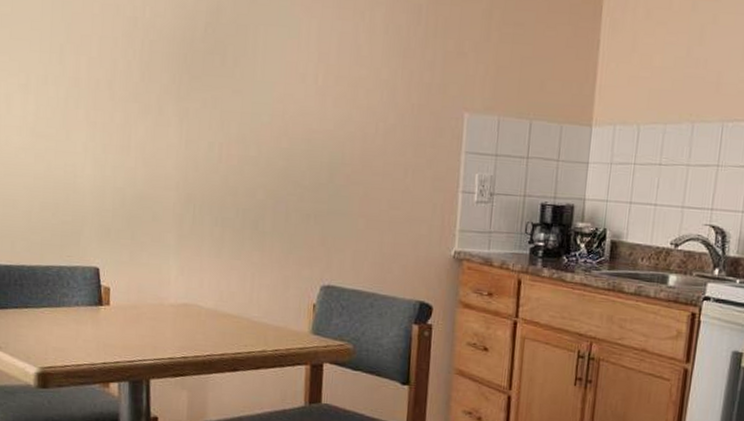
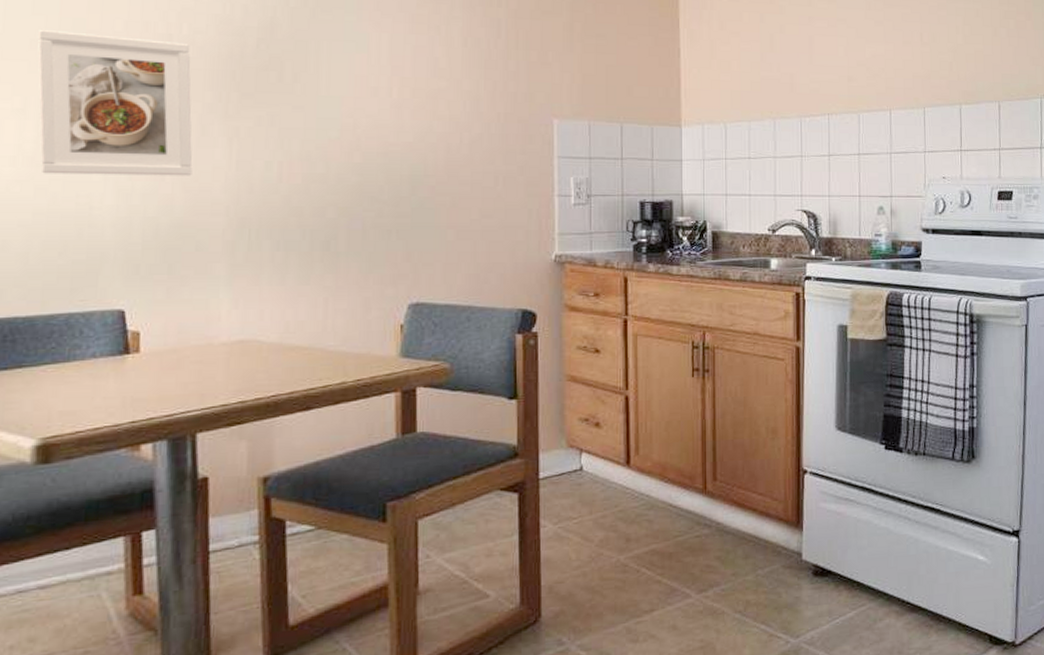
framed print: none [36,11,151,152] -> present [37,29,193,176]

